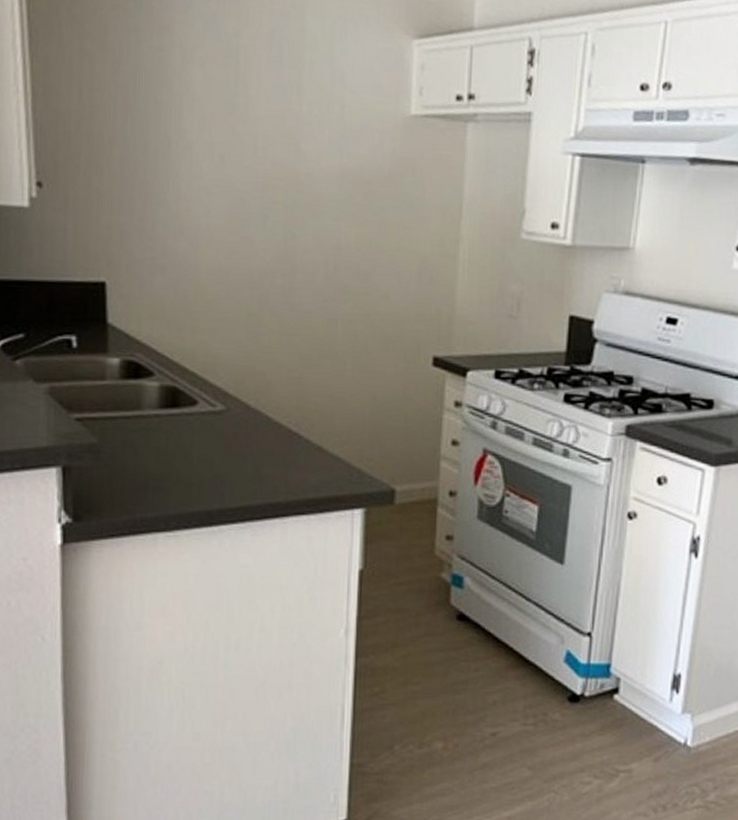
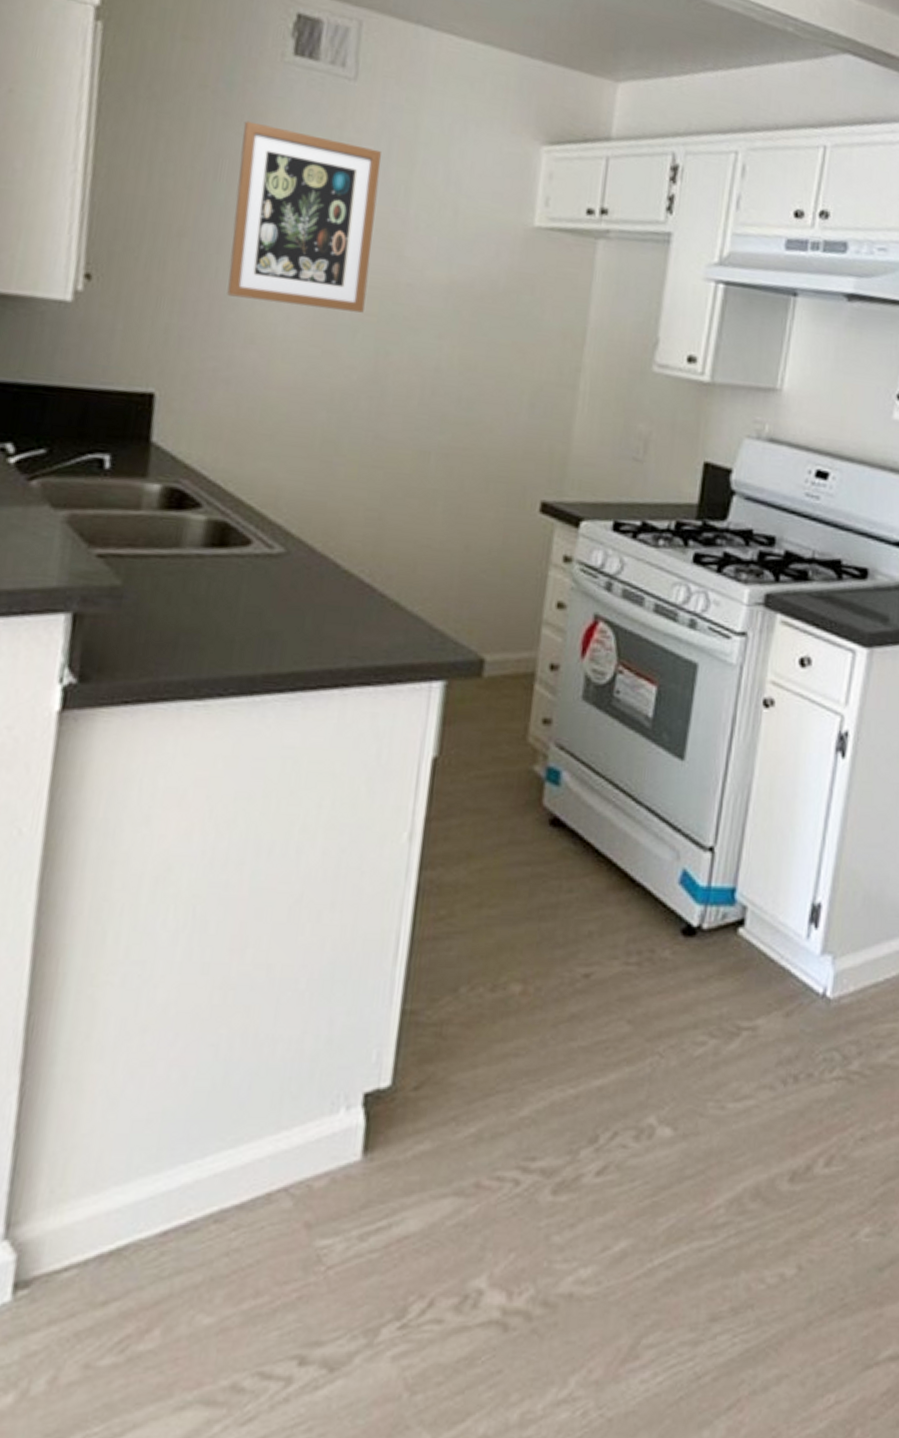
wall art: none [154,35,275,202] -> present [227,121,382,313]

